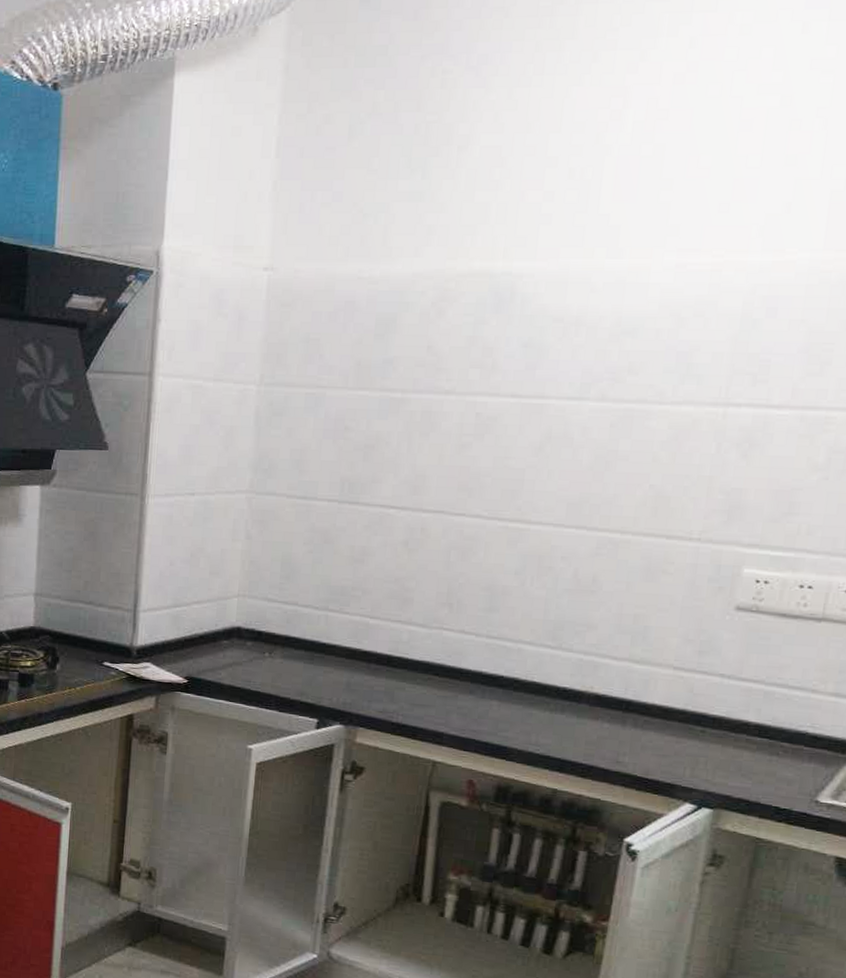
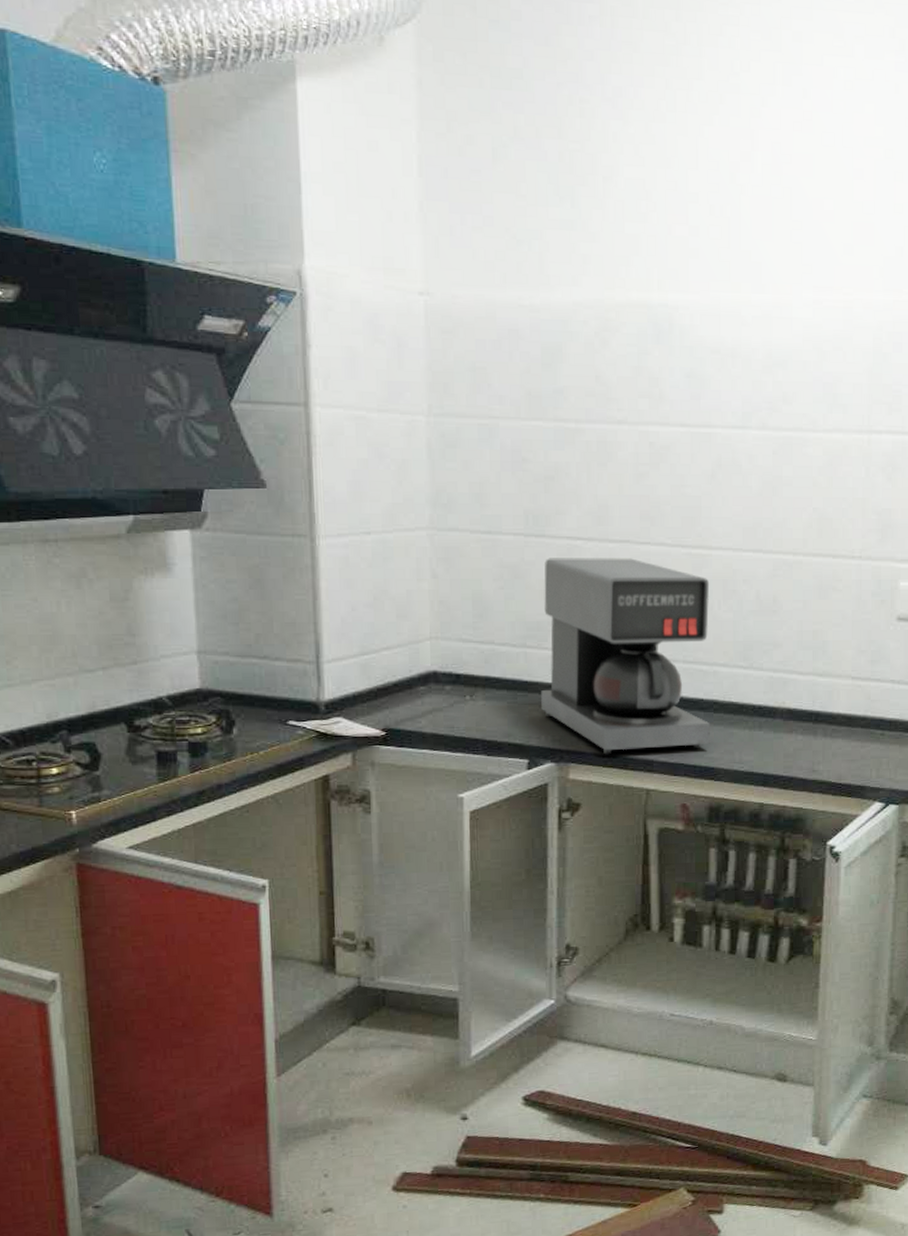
coffee maker: none [336,525,524,727] -> present [541,558,710,755]

